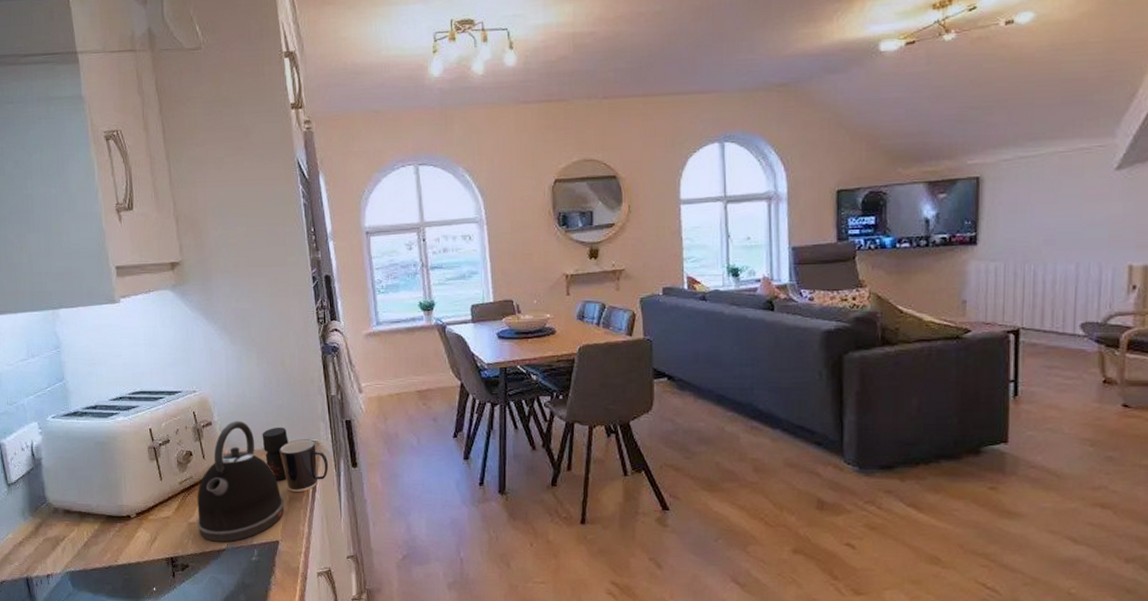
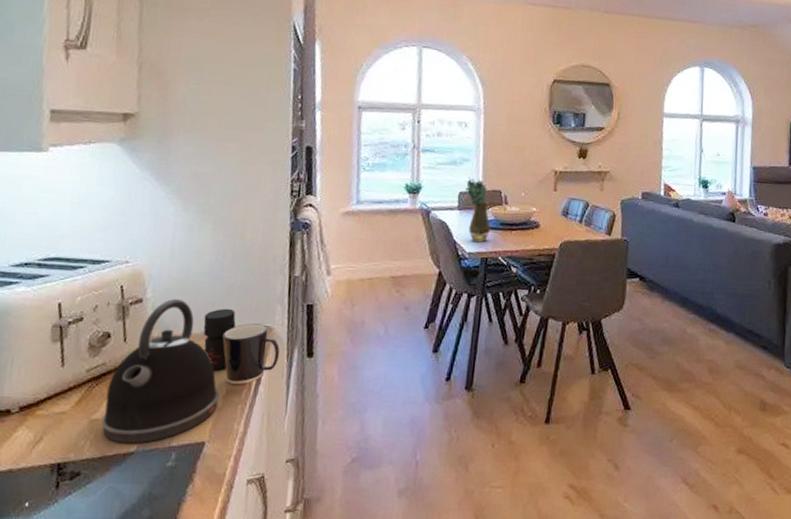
vase: none [477,289,506,352] -> present [466,177,491,242]

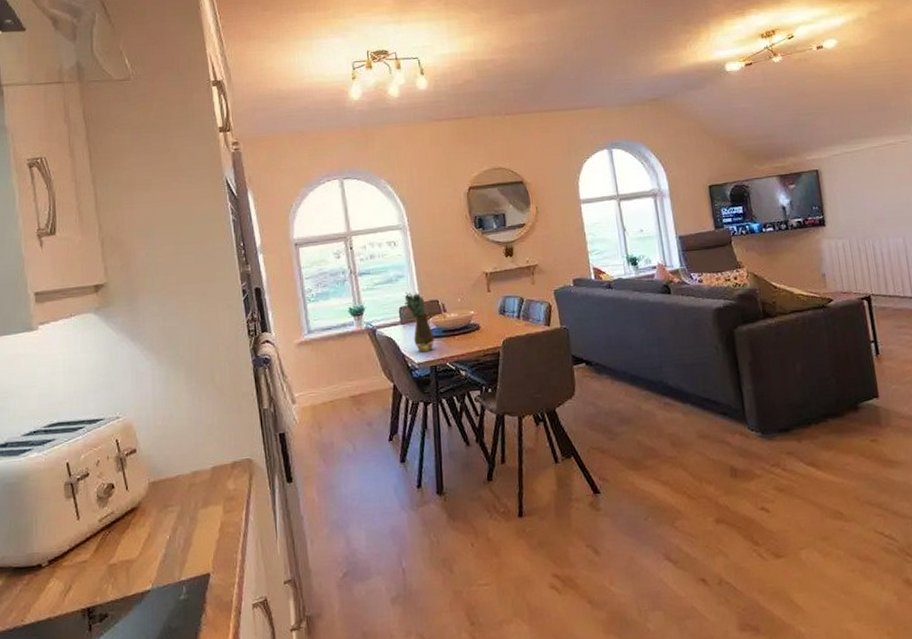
kettle: present [101,298,220,444] -> none [118,444,216,584]
jar: present [203,308,236,370] -> none [191,447,219,506]
mug: present [222,323,280,385] -> none [209,457,263,517]

